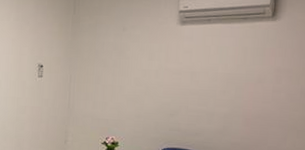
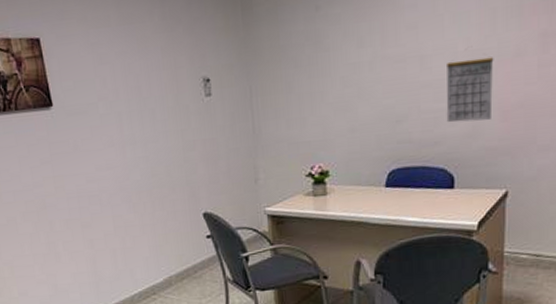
calendar: none [205,79,243,123] -> present [446,57,494,123]

